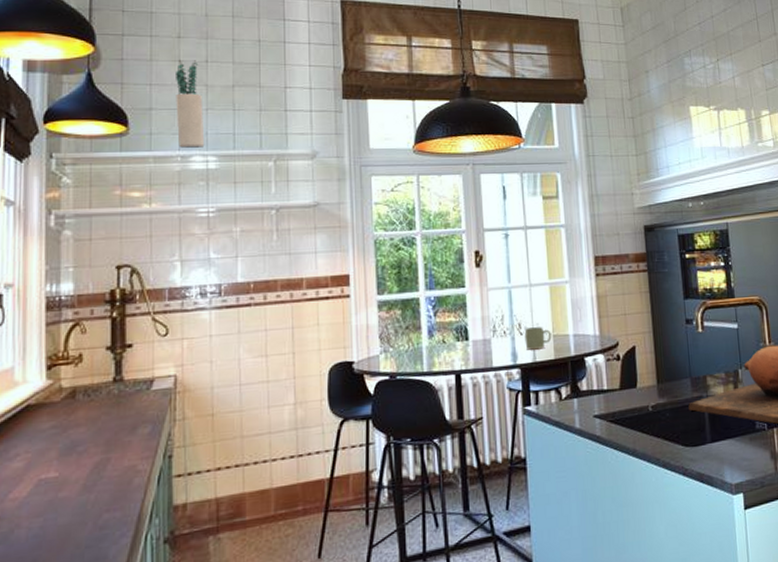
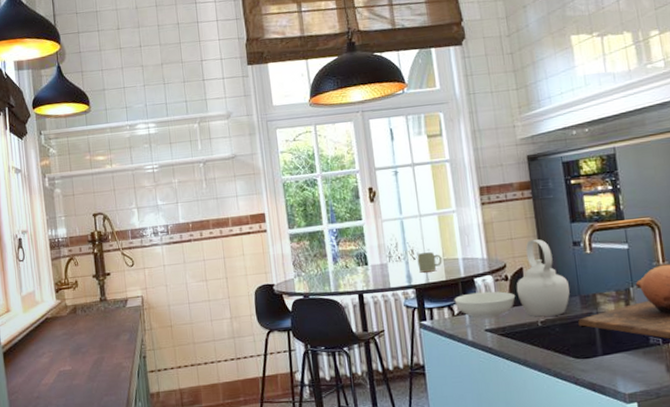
vase: present [176,59,205,148] -> none [119,46,146,119]
bowl: none [562,372,627,405] -> present [454,291,516,320]
teapot: none [628,316,681,401] -> present [516,239,570,317]

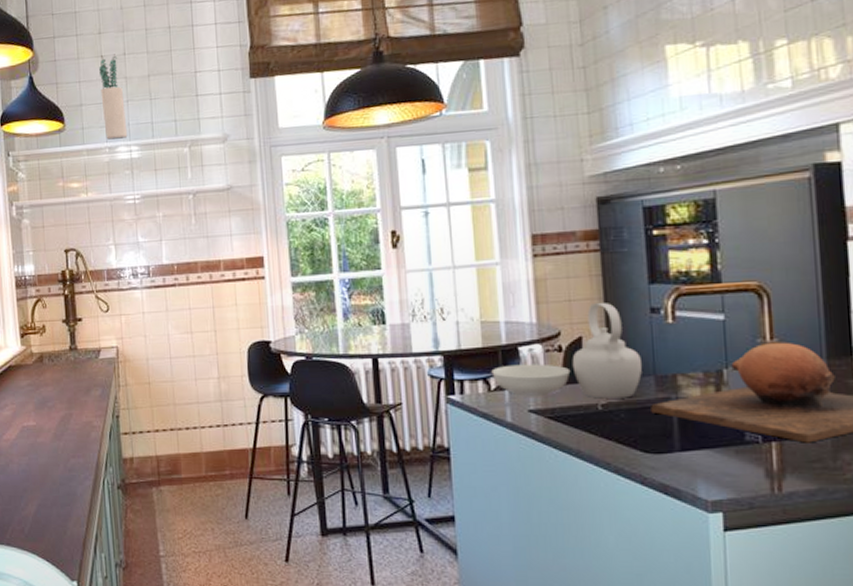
vase: none [119,46,146,119] -> present [99,54,128,140]
mug: present [417,252,442,273] -> none [447,312,479,337]

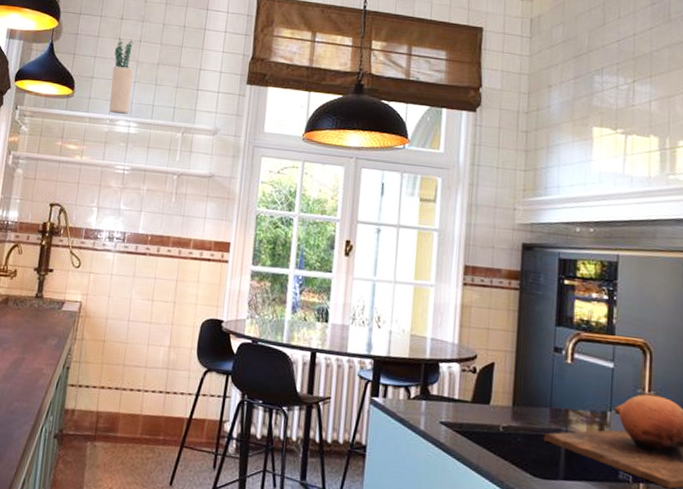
bowl: present [491,364,571,399] -> none [413,377,481,413]
teapot: present [572,303,642,399] -> none [482,335,541,424]

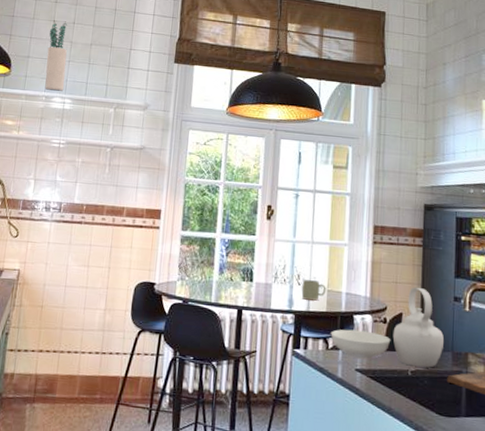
mug: none [381,322,409,346] -> present [301,280,326,301]
bowl: none [413,377,481,413] -> present [331,329,391,360]
teapot: none [482,335,541,424] -> present [392,287,444,368]

